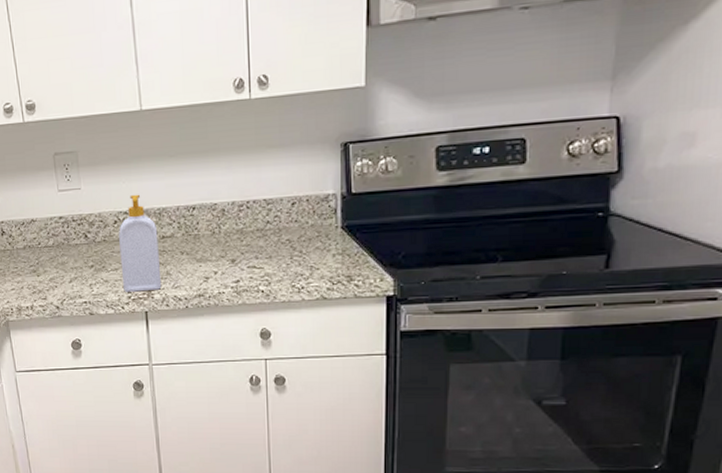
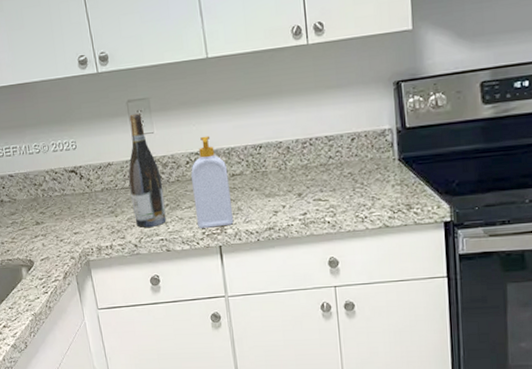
wine bottle: none [52,167,91,289] -> present [128,113,167,228]

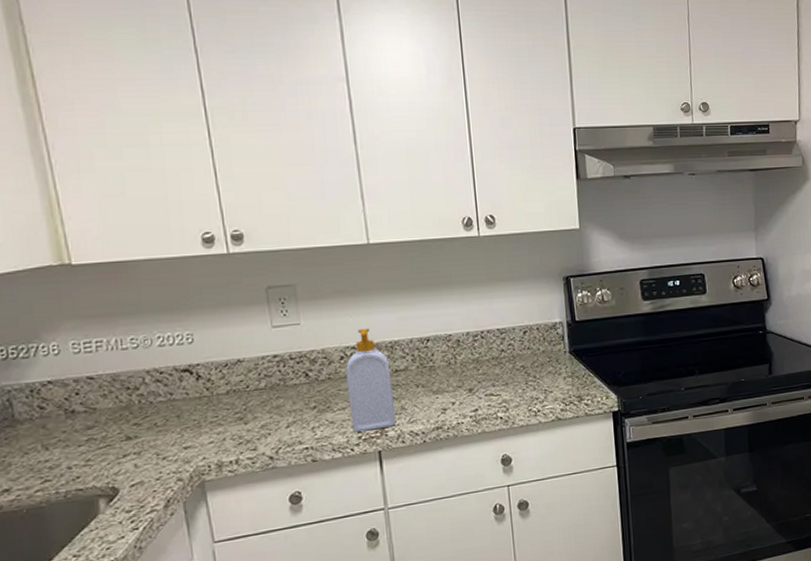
wine bottle: present [128,113,167,228] -> none [264,301,313,436]

